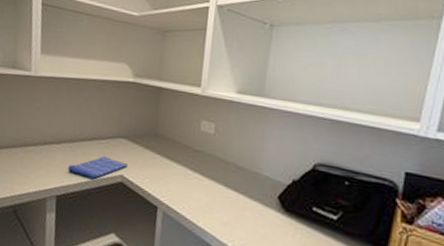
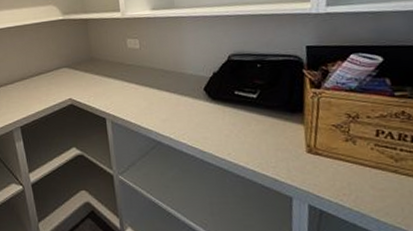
dish towel: present [68,156,128,180] -> none [25,86,74,108]

